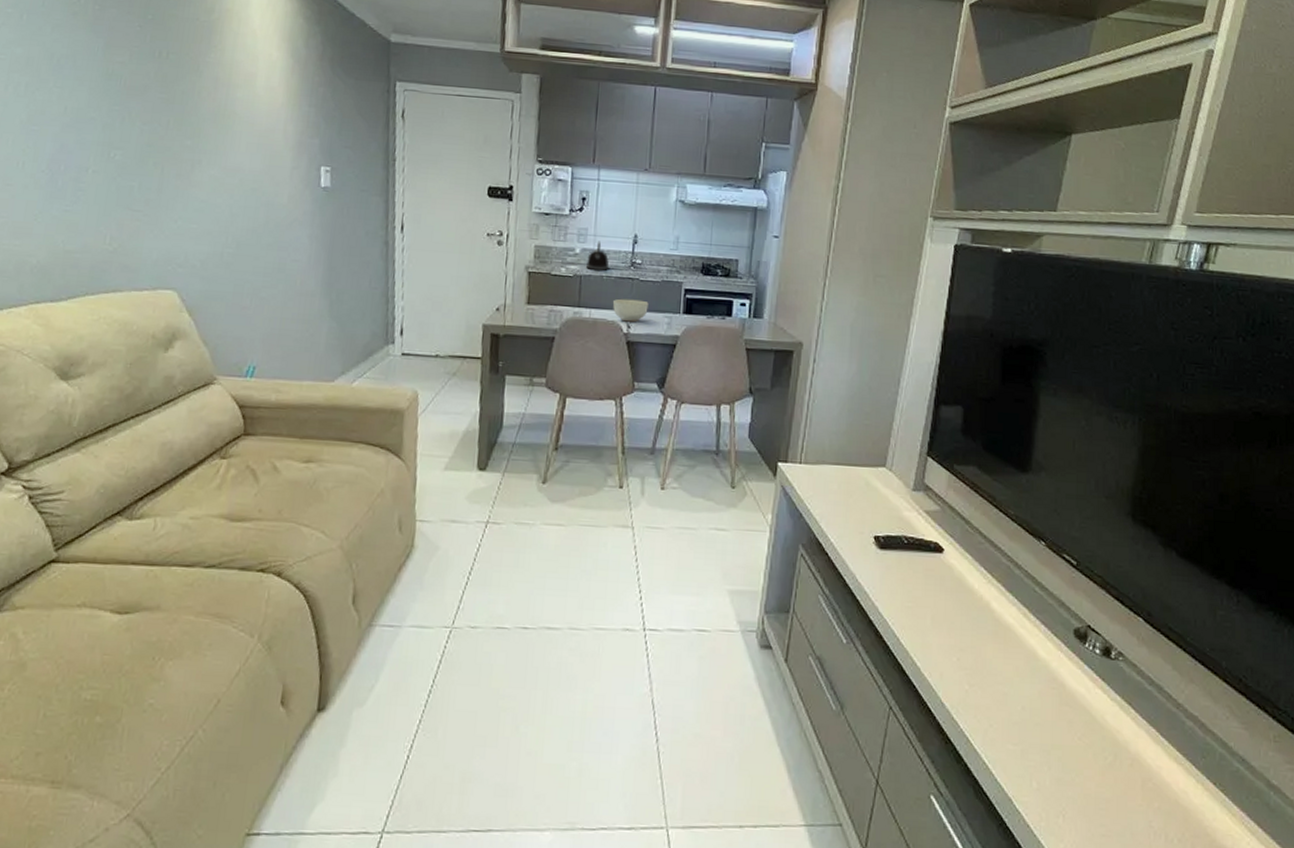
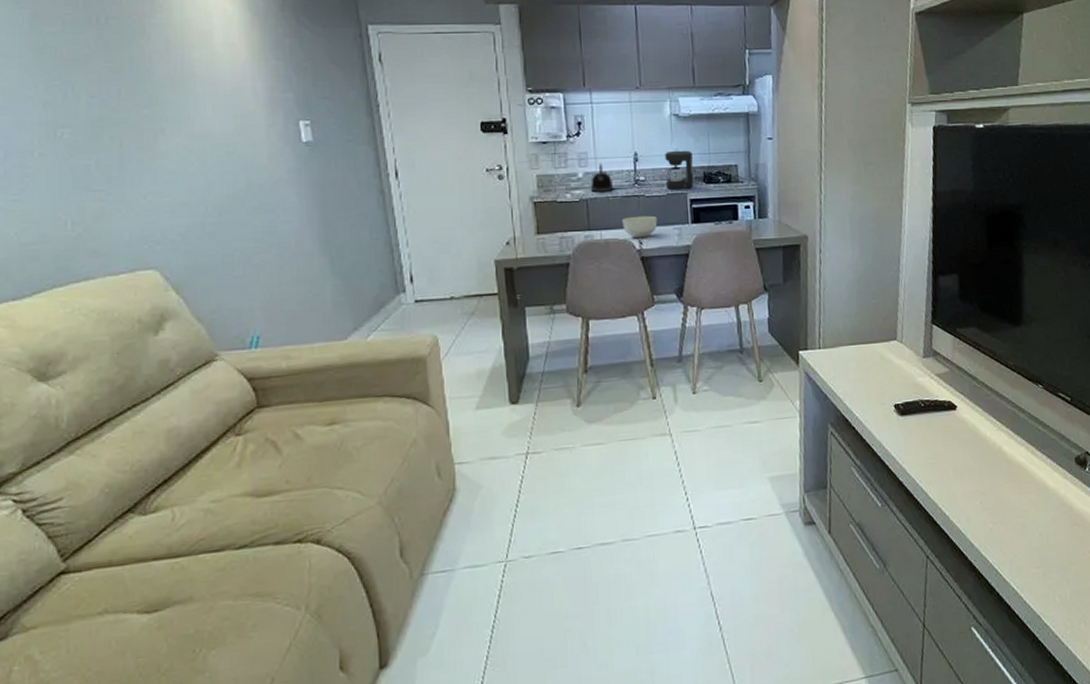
coffee maker: none [662,237,693,279] -> present [665,150,694,191]

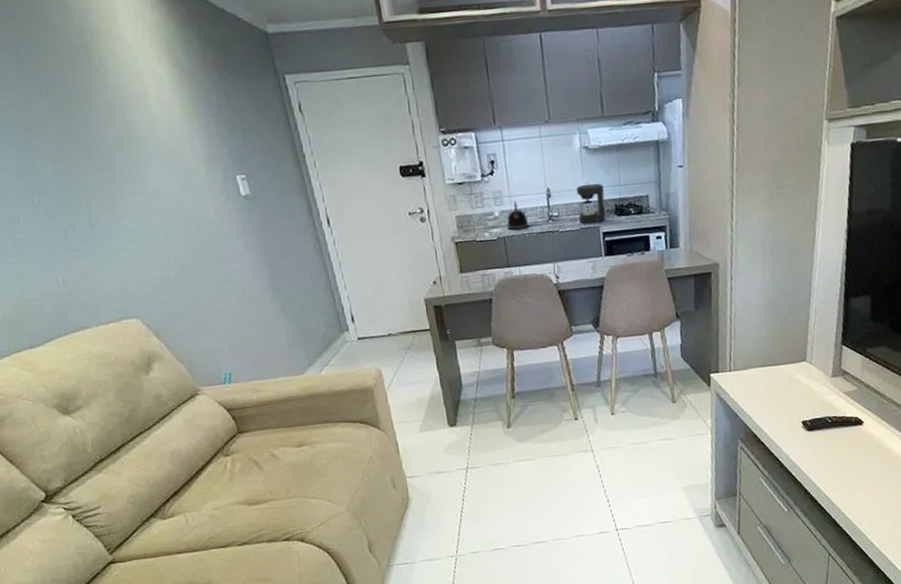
bowl: present [621,215,658,239] -> none [538,250,572,273]

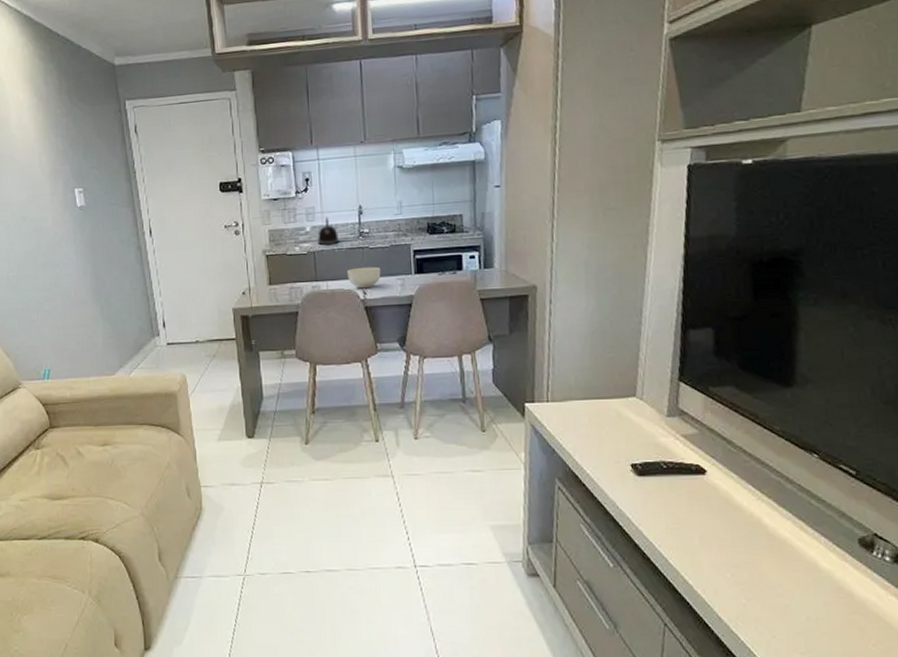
bowl: none [538,250,572,273] -> present [346,266,381,289]
coffee maker: present [576,183,606,225] -> none [389,201,417,242]

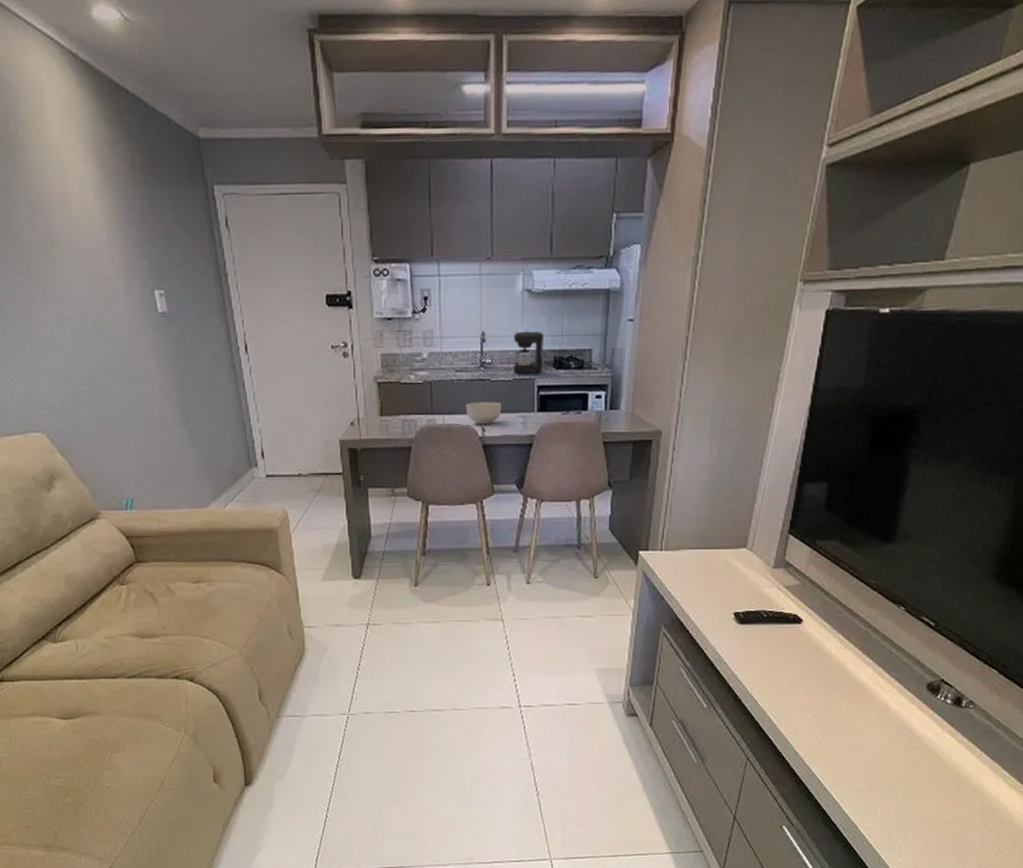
kettle: present [317,217,340,246] -> none [434,342,459,375]
coffee maker: none [389,201,417,242] -> present [513,331,543,375]

